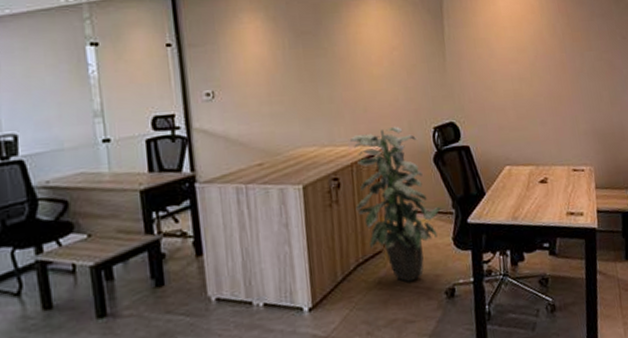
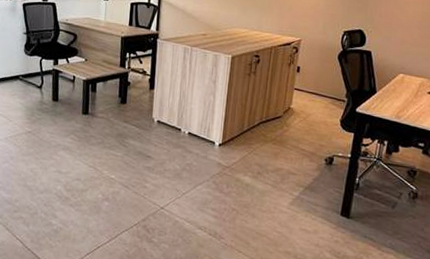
indoor plant: present [349,126,442,282] -> none [268,24,337,145]

